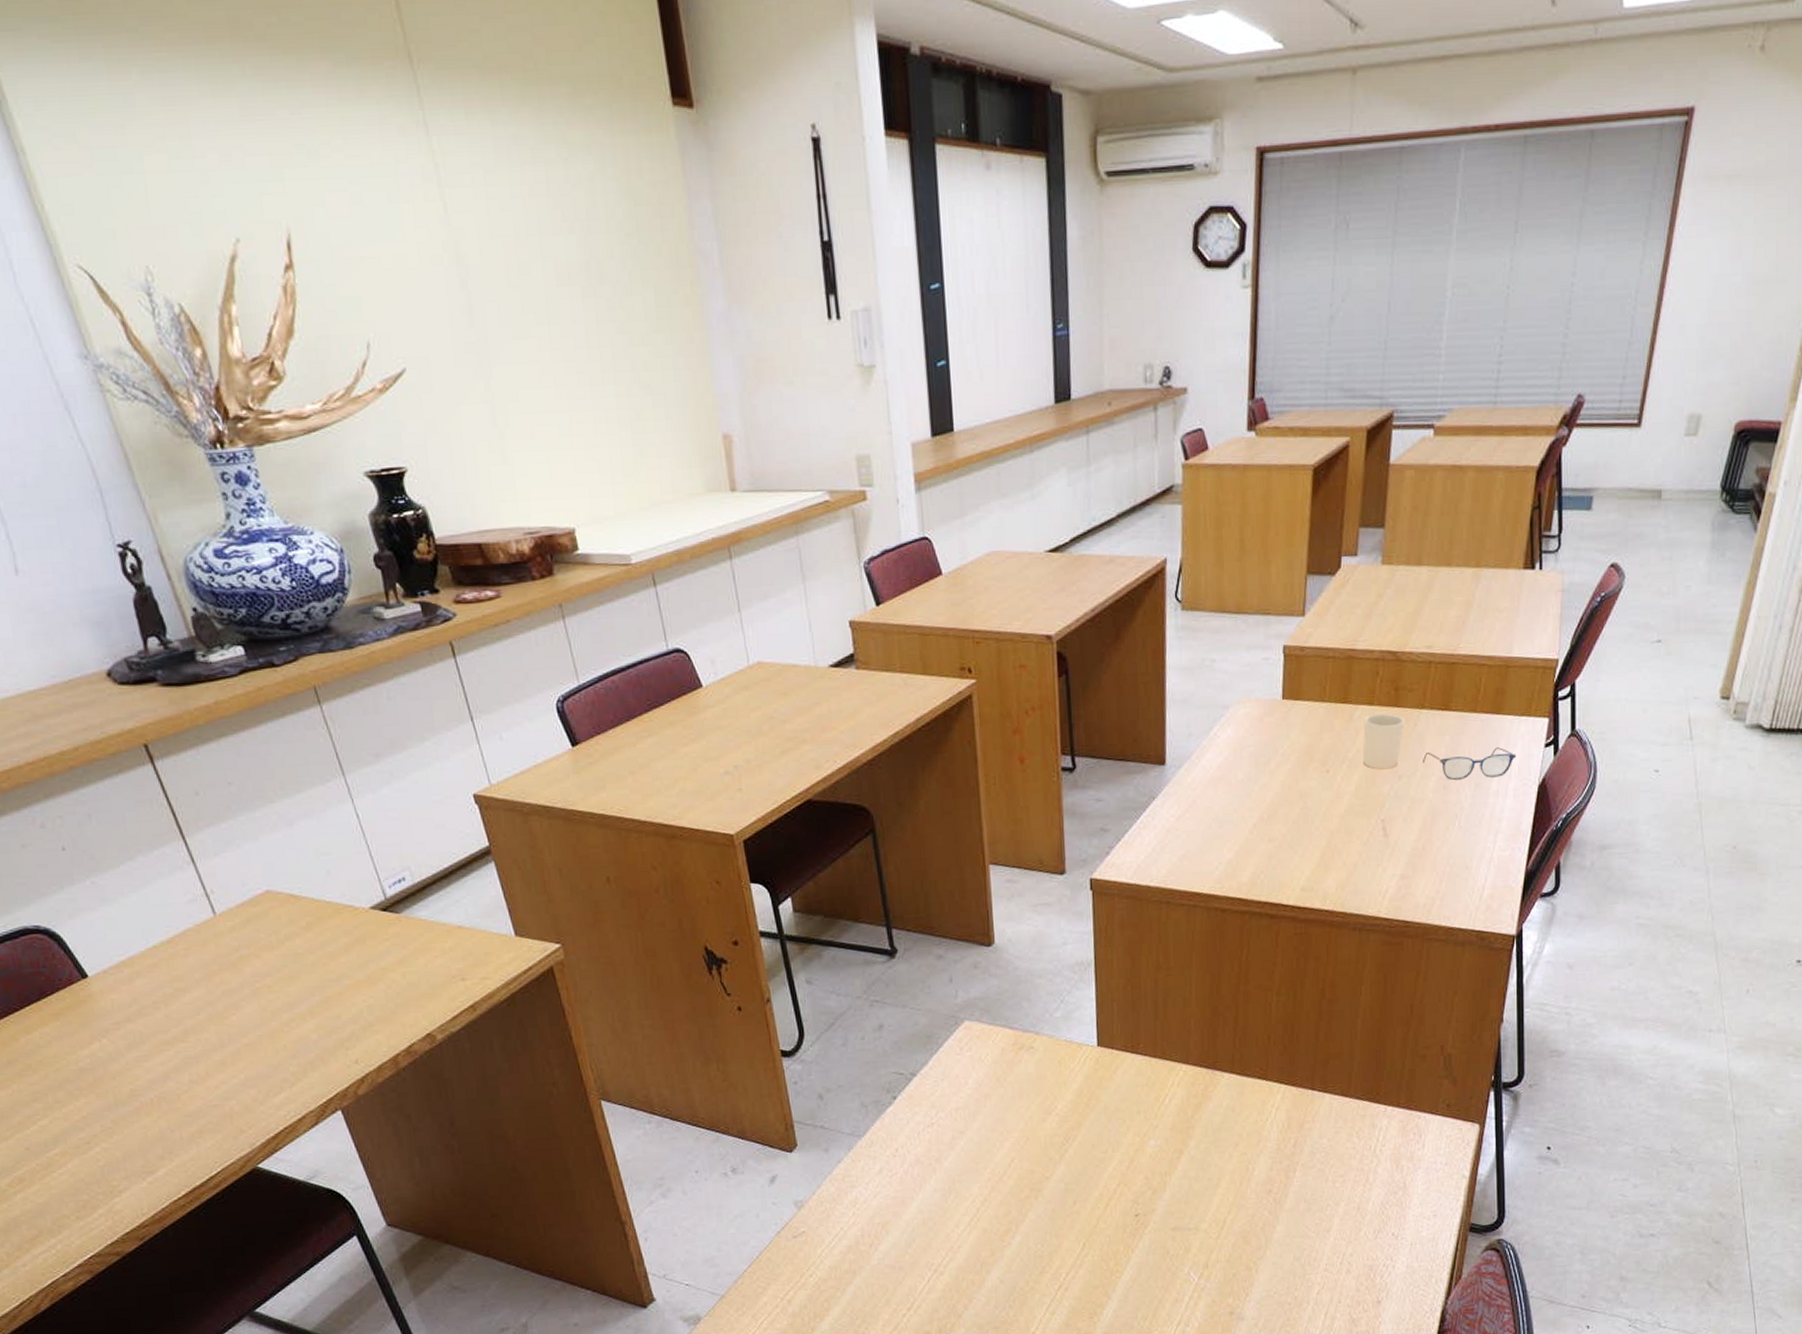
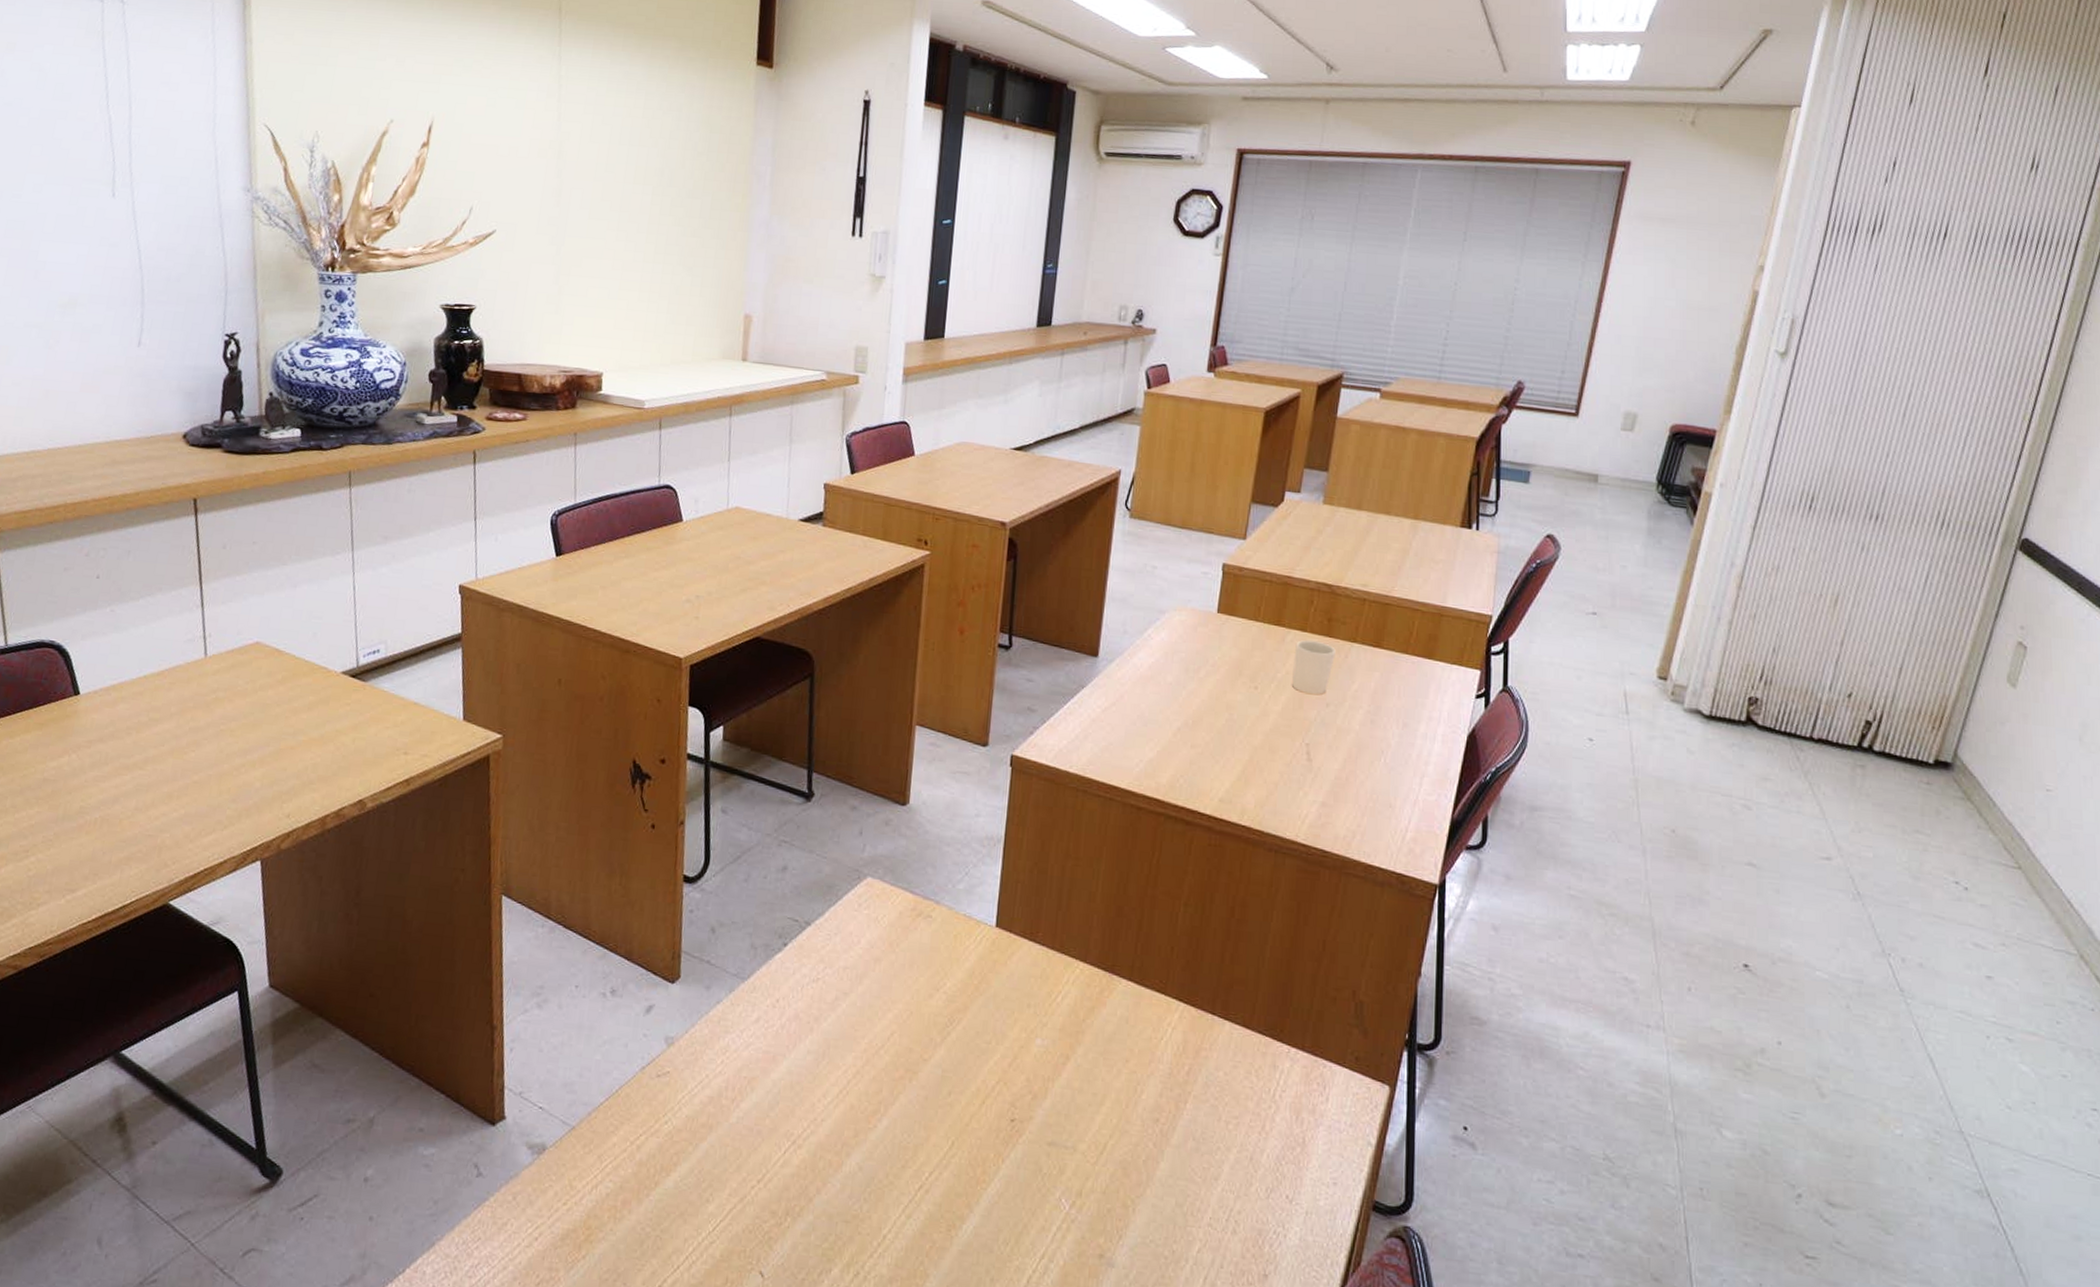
glasses: present [1422,747,1516,780] -> none [1350,684,1446,720]

